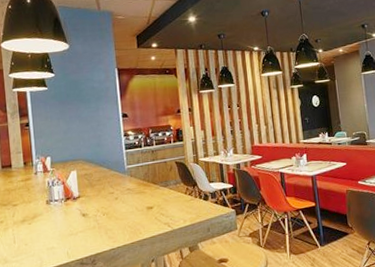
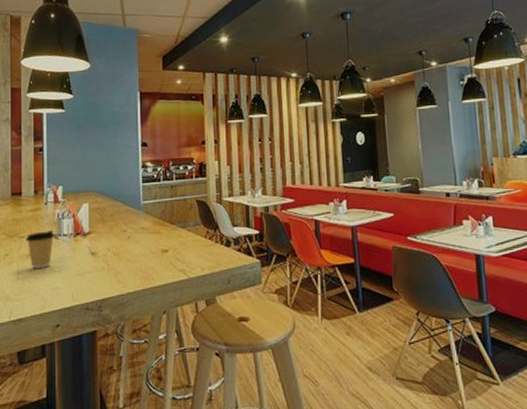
coffee cup: none [18,196,47,233] -> present [25,230,55,269]

